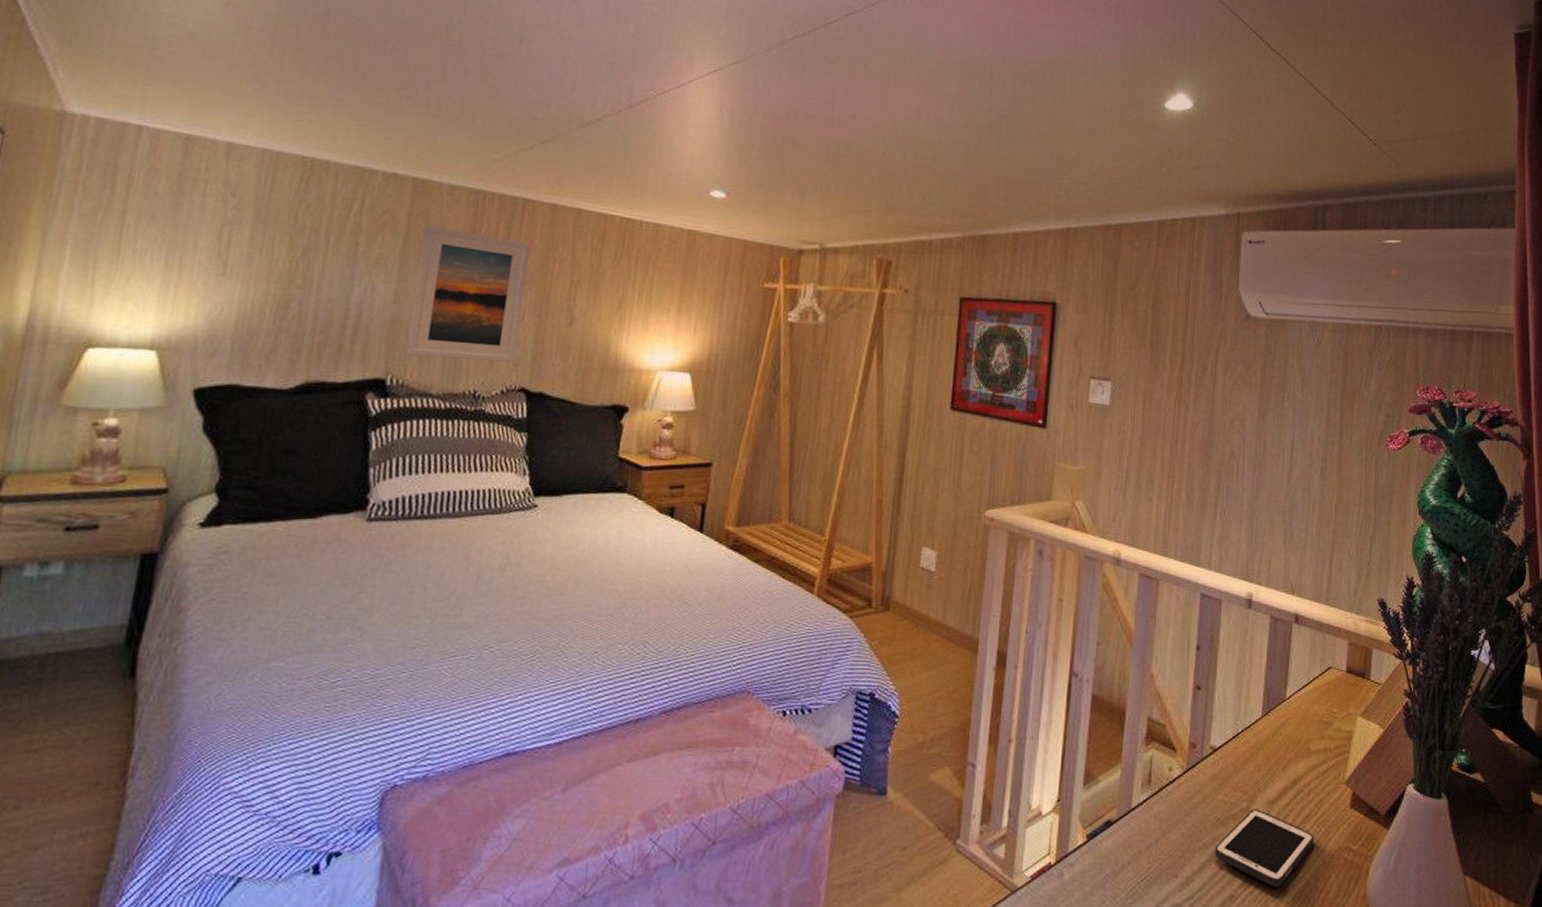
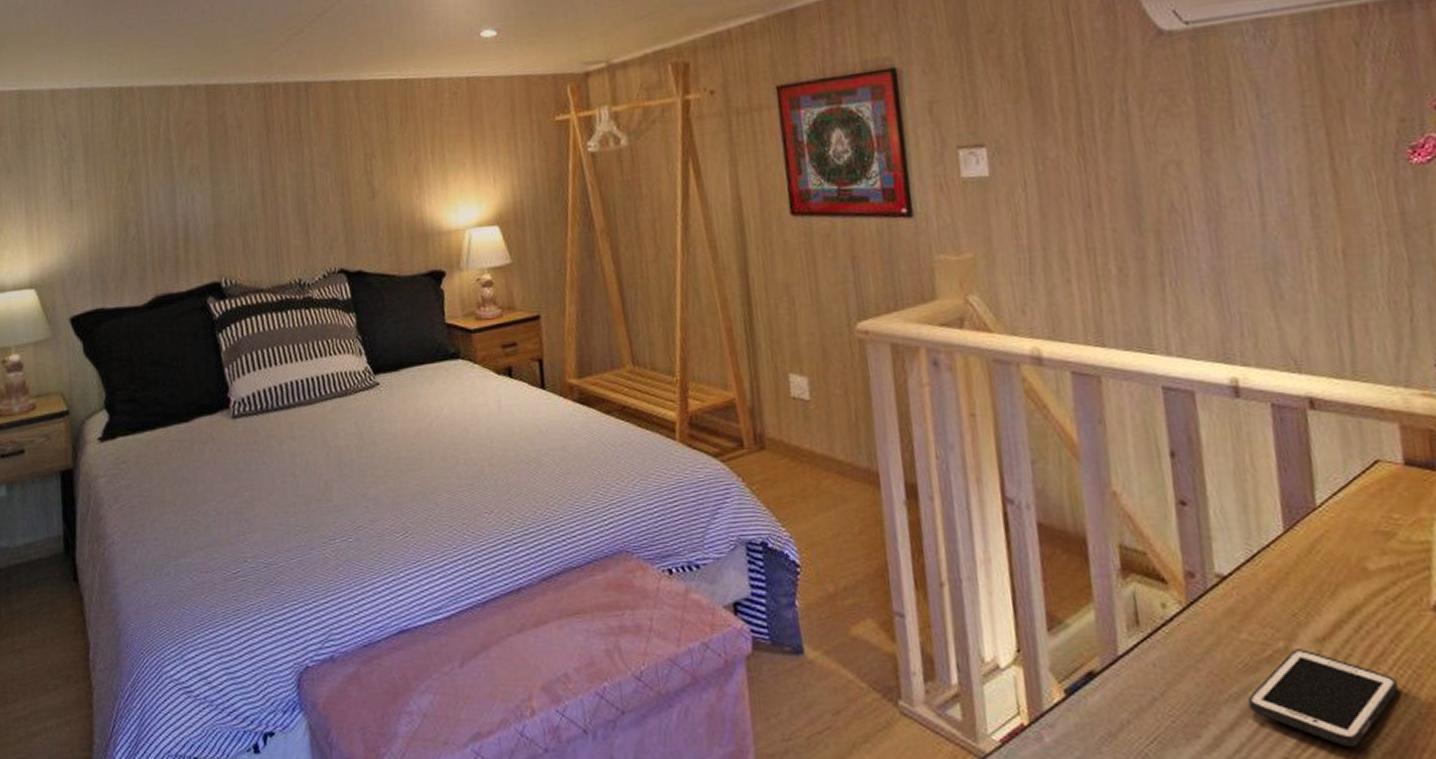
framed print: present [406,225,531,362] -> none [224,124,330,256]

